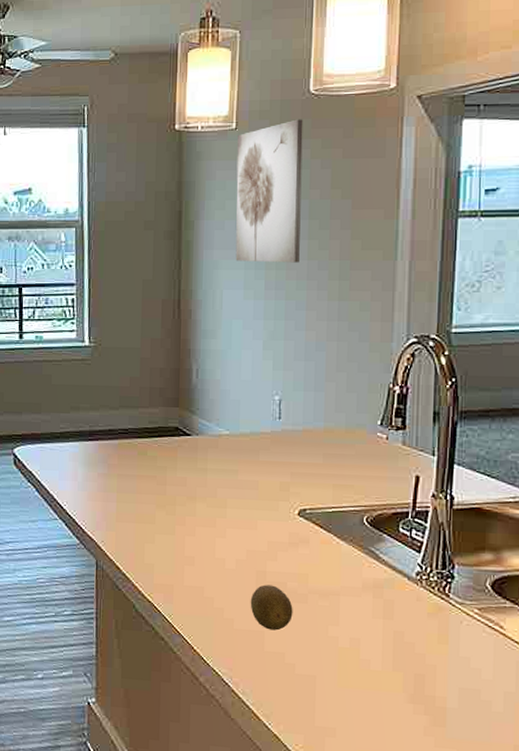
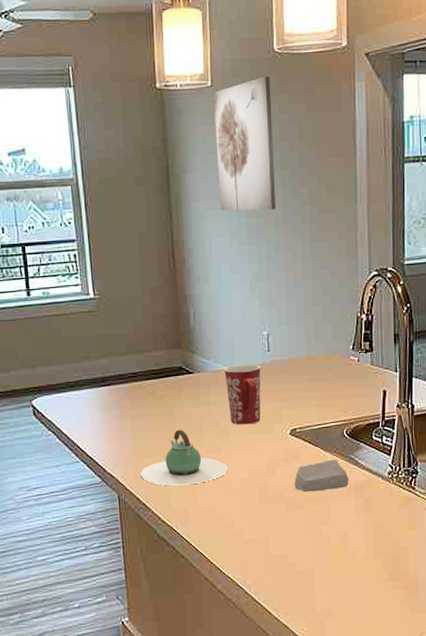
teapot: none [123,496,222,559] -> present [140,429,228,486]
mug: none [225,431,269,499] -> present [223,364,261,425]
fruit: present [250,584,293,631] -> none [255,497,292,537]
soap bar: none [299,549,366,585] -> present [294,459,349,492]

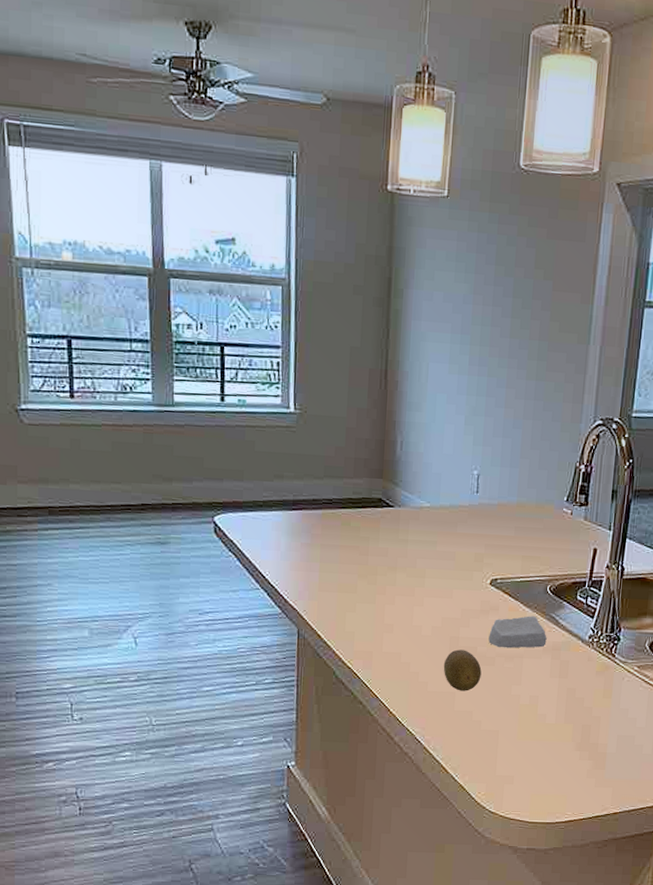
teapot: present [140,429,228,486] -> none [324,566,420,627]
wall art: present [213,76,276,211] -> none [442,193,512,340]
mug: present [223,364,261,425] -> none [426,503,467,569]
fruit: none [255,497,292,537] -> present [443,649,482,691]

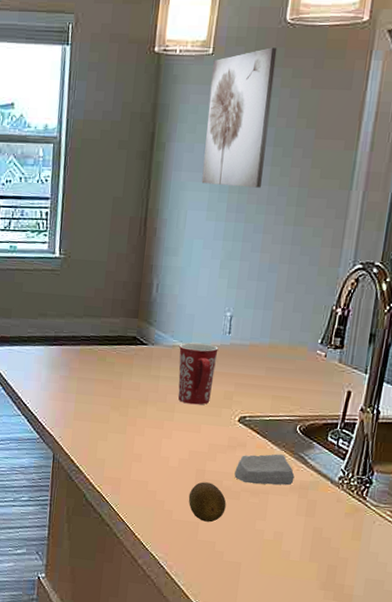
mug: none [426,503,467,569] -> present [178,342,219,405]
wall art: none [442,193,512,340] -> present [201,47,278,188]

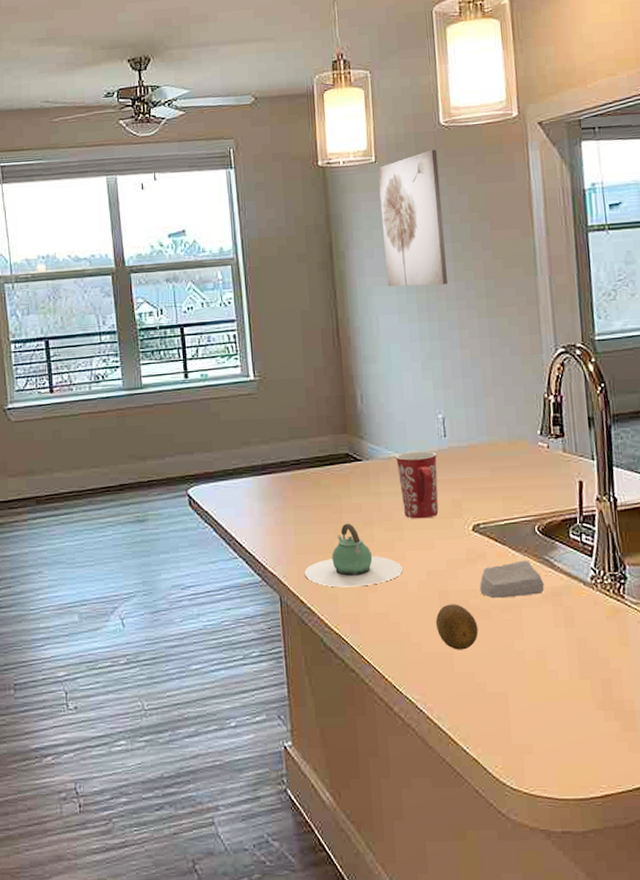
teapot: none [78,399,168,456] -> present [304,523,403,588]

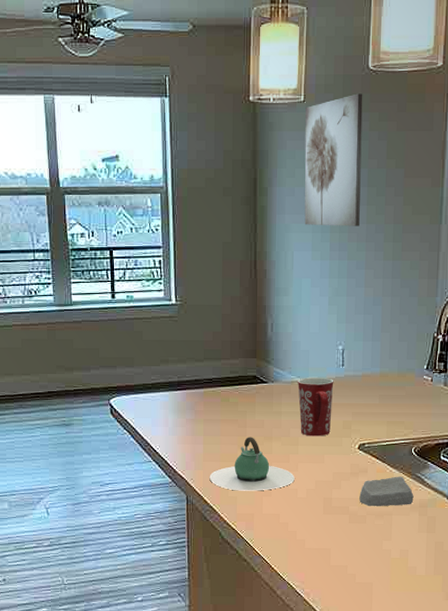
fruit: present [435,604,478,650] -> none [318,509,354,547]

